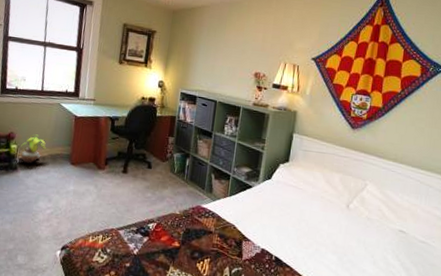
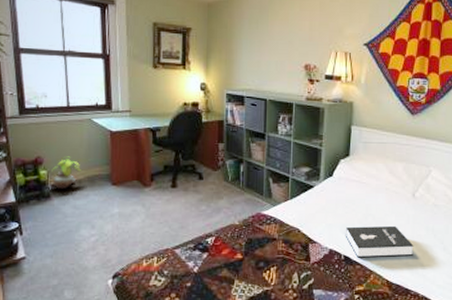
booklet: none [277,229,344,265] -> present [345,225,414,258]

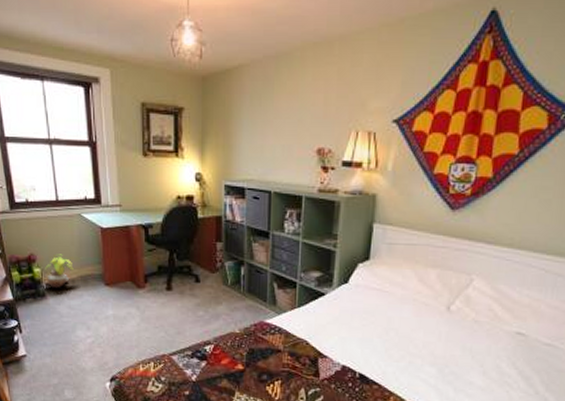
booklet: present [345,225,414,258] -> none [361,341,445,379]

